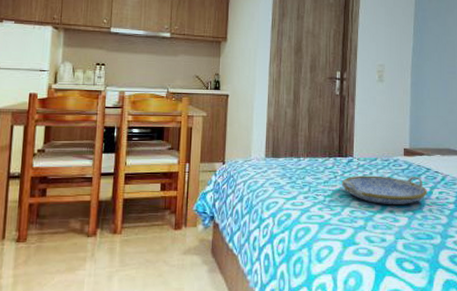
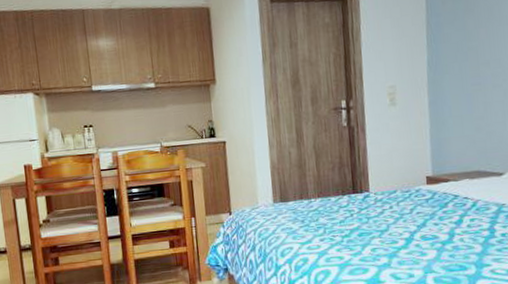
serving tray: present [341,175,427,206] -> none [359,205,457,239]

